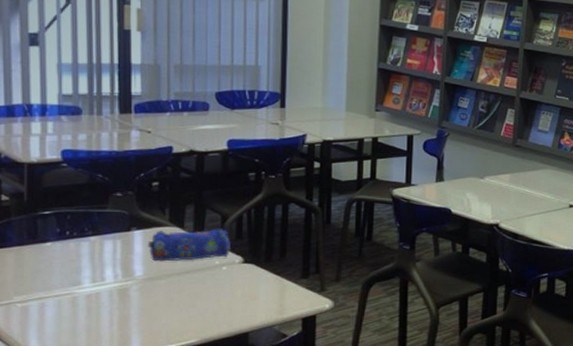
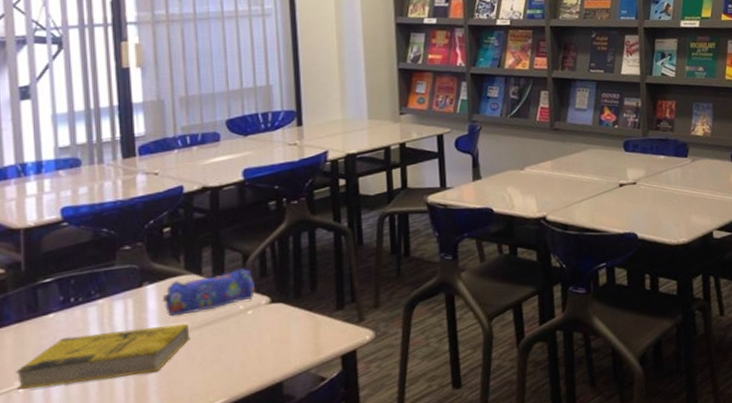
book: none [15,264,170,307] -> present [15,323,191,390]

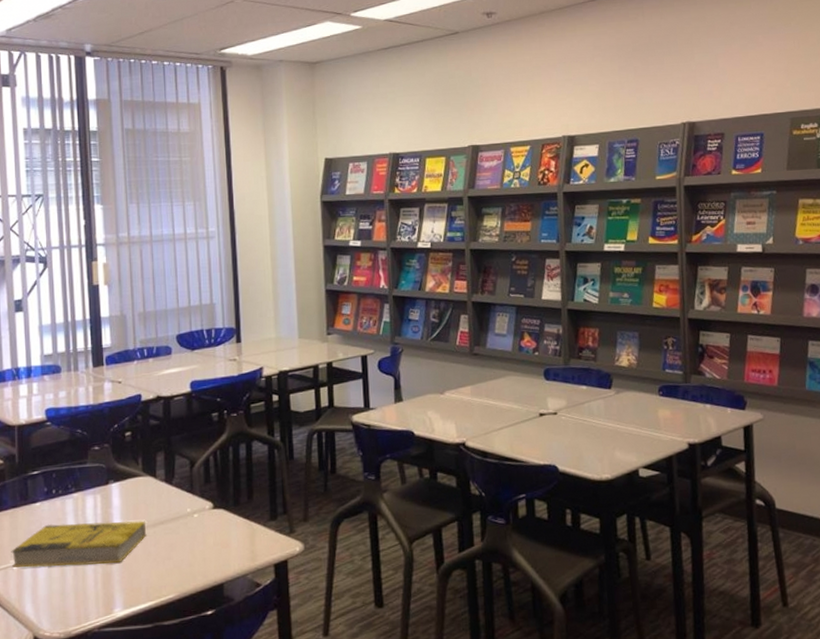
pencil case: present [162,268,256,317] -> none [124,474,201,514]

